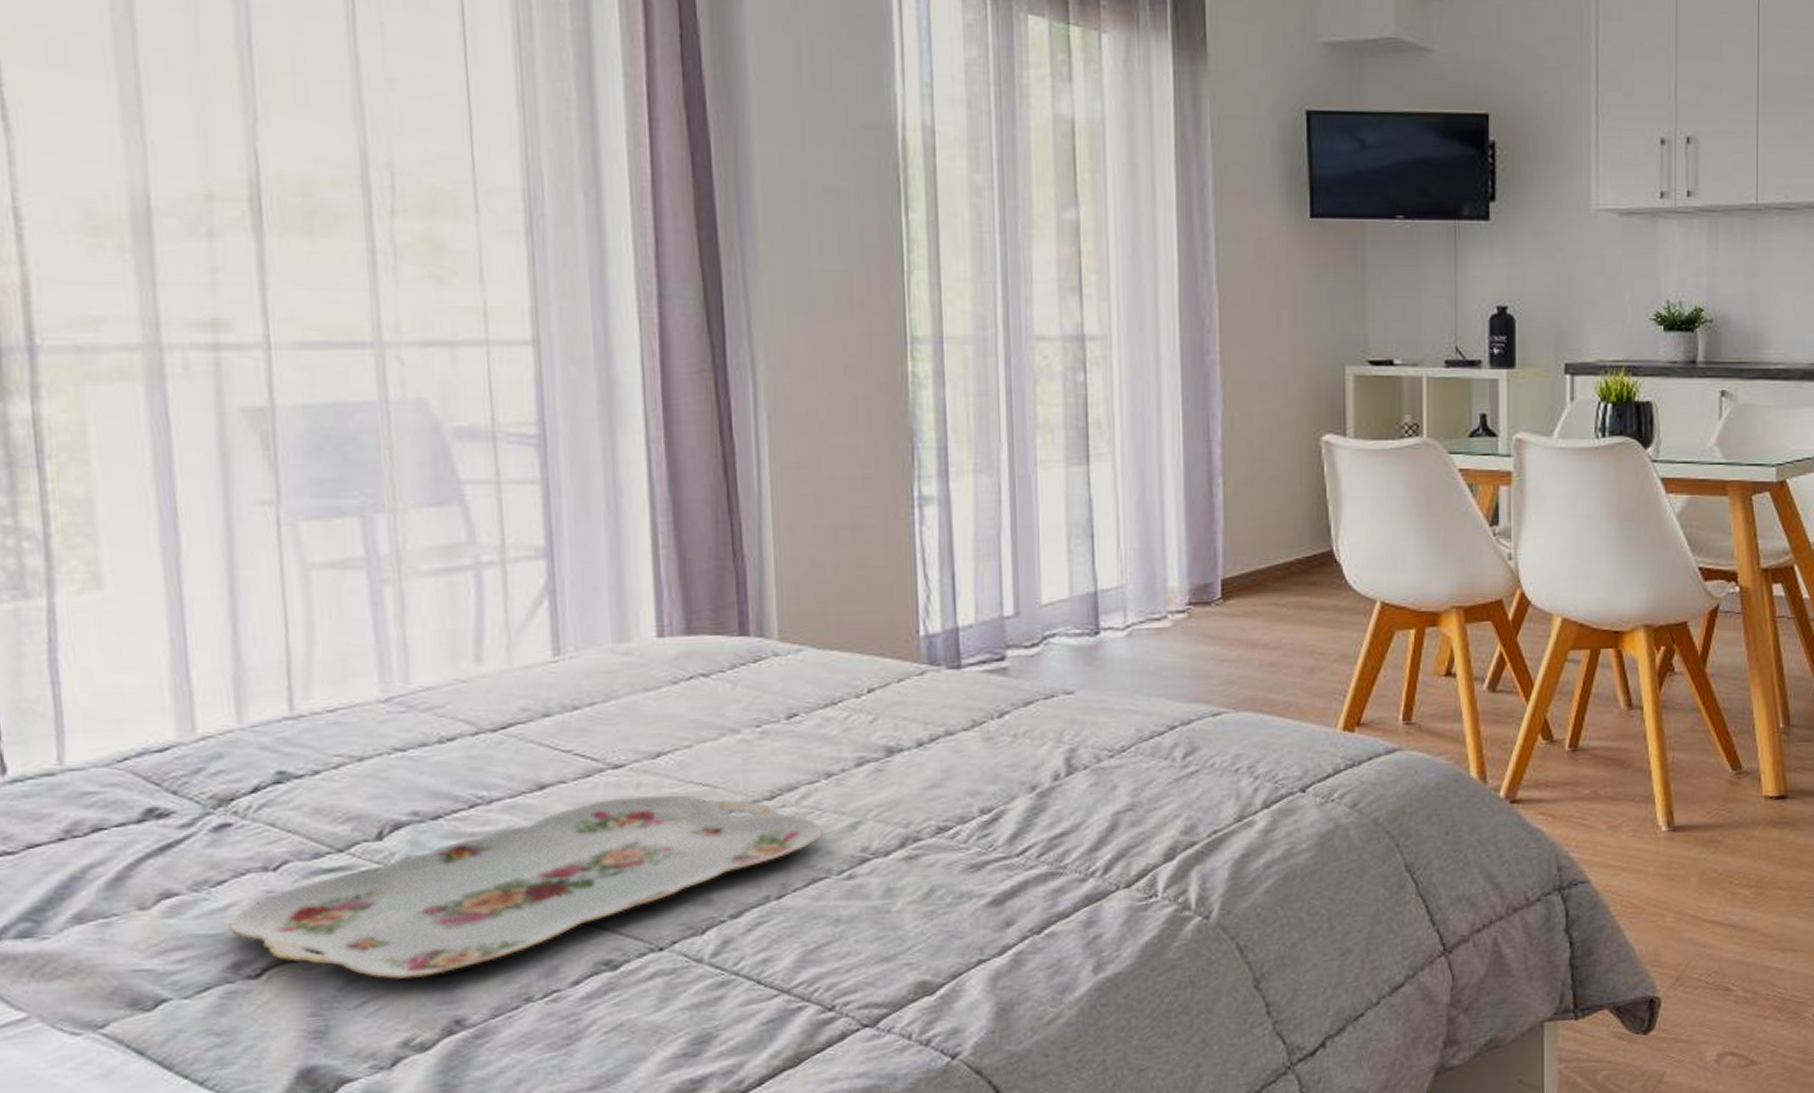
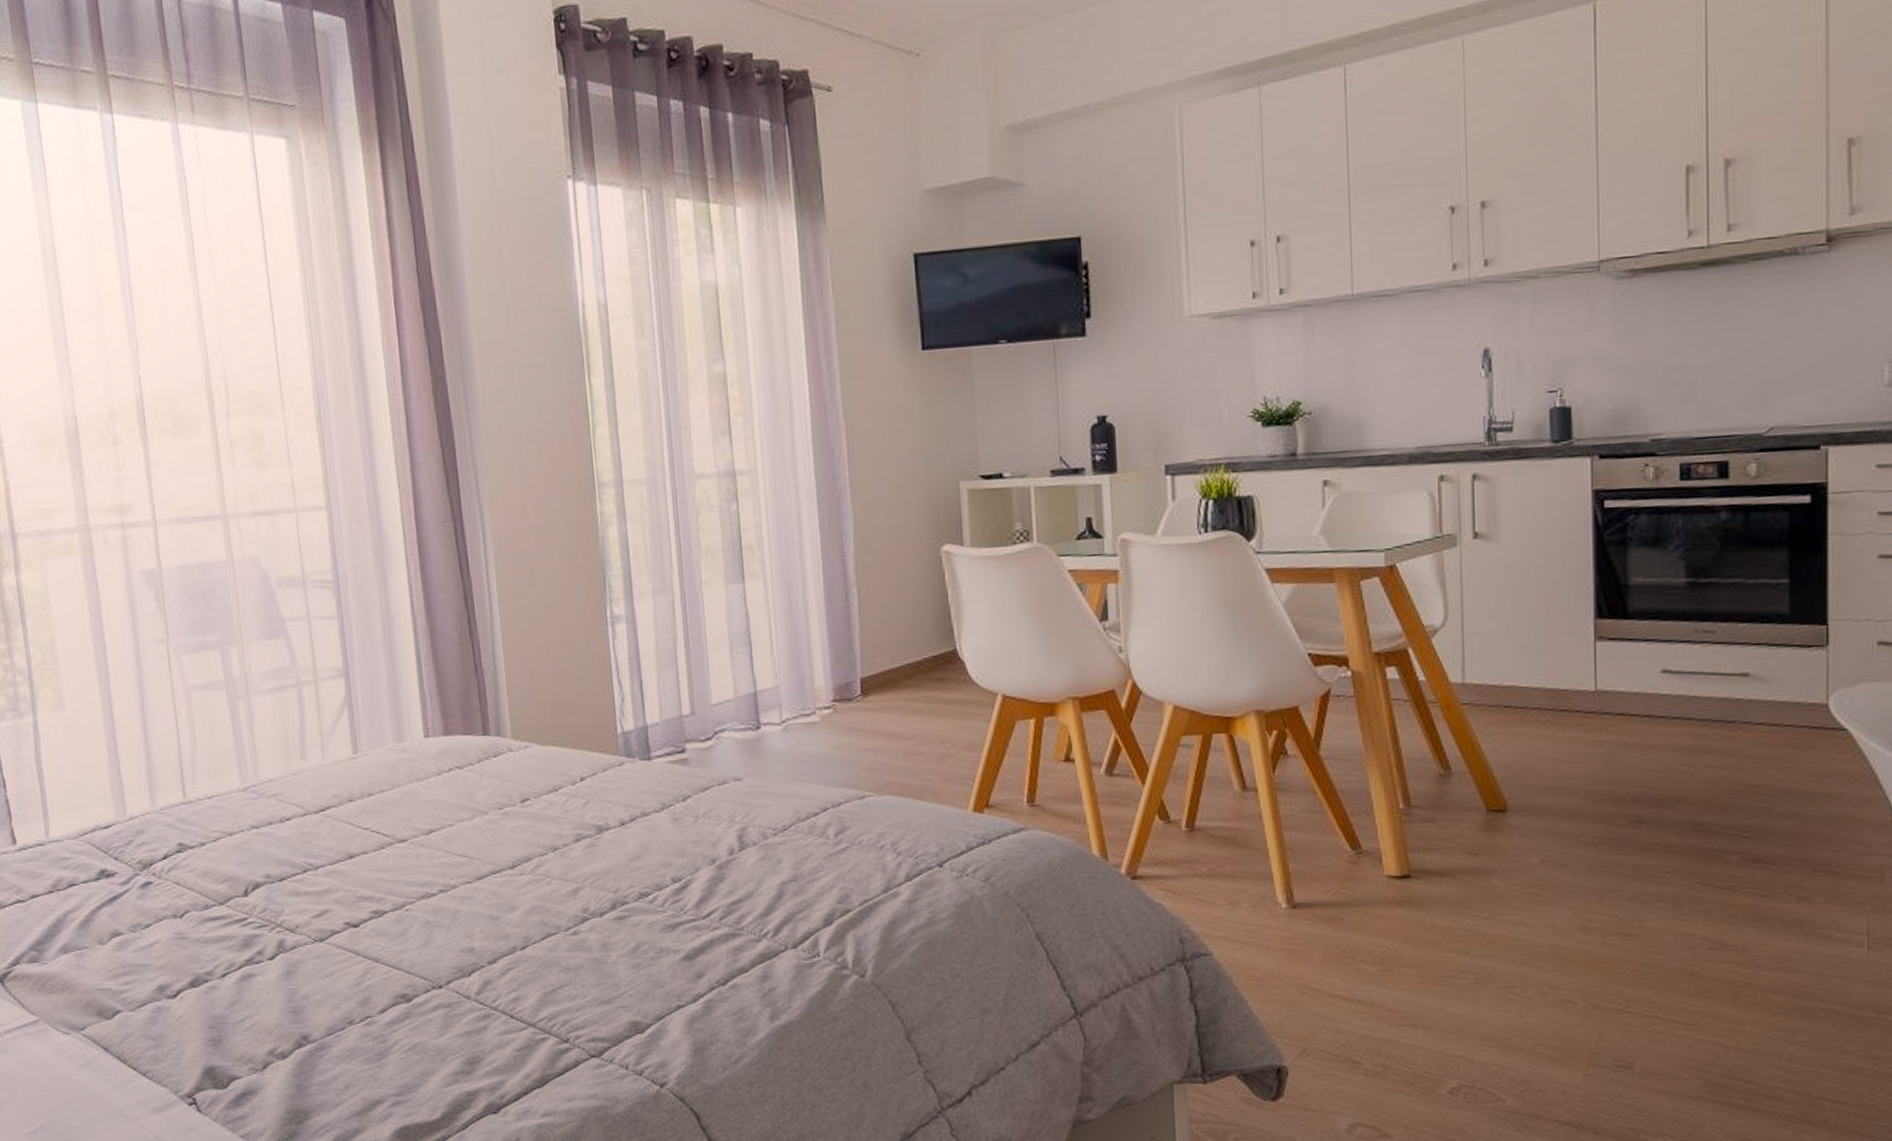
serving tray: present [228,794,824,979] -> none [154,864,553,1003]

